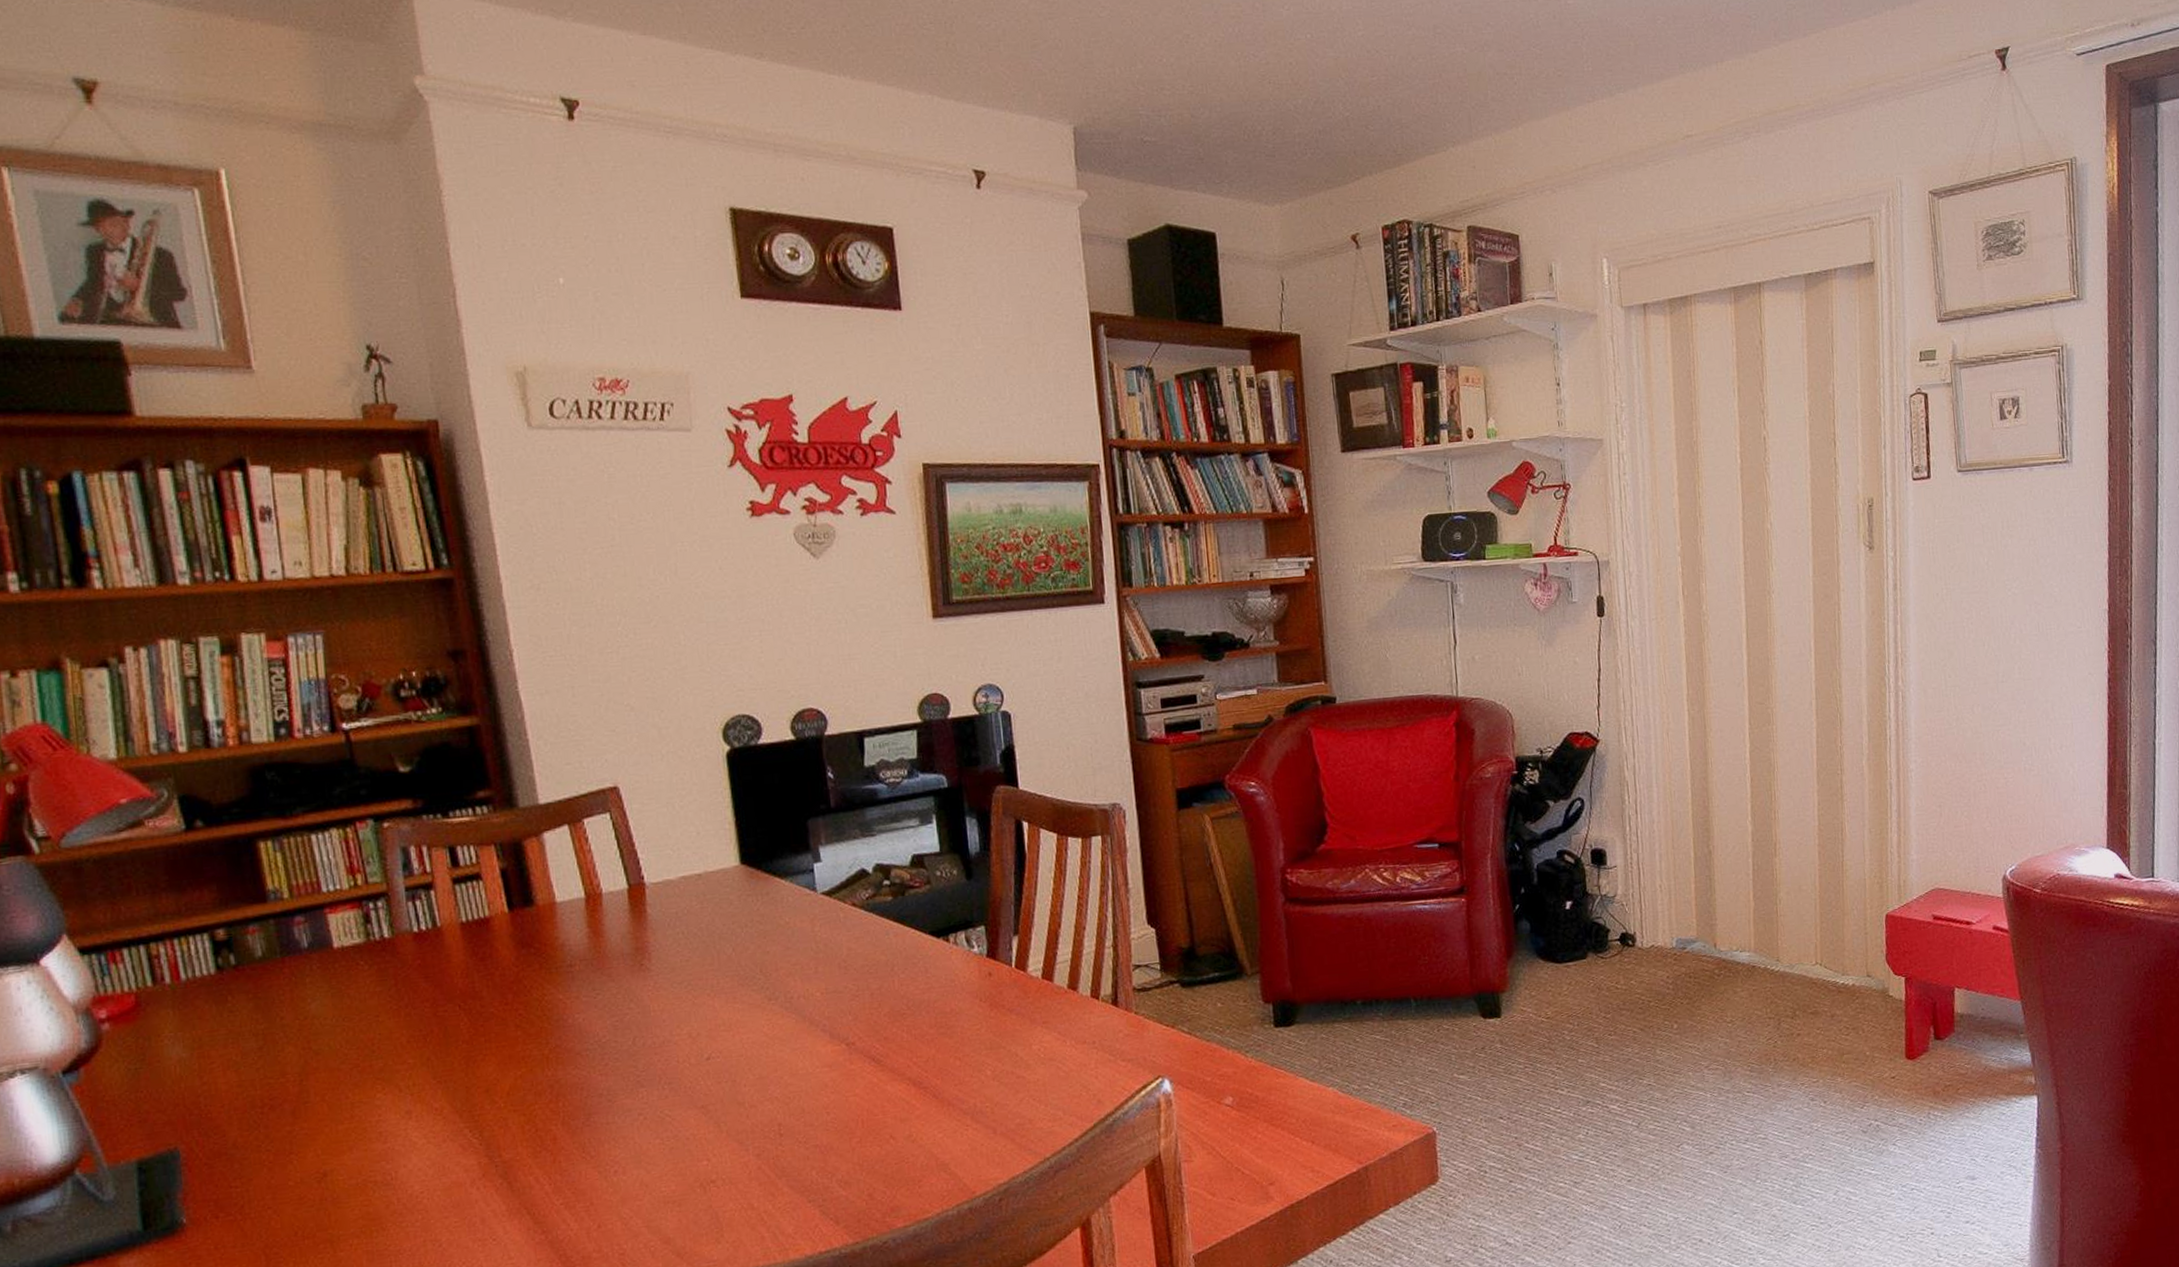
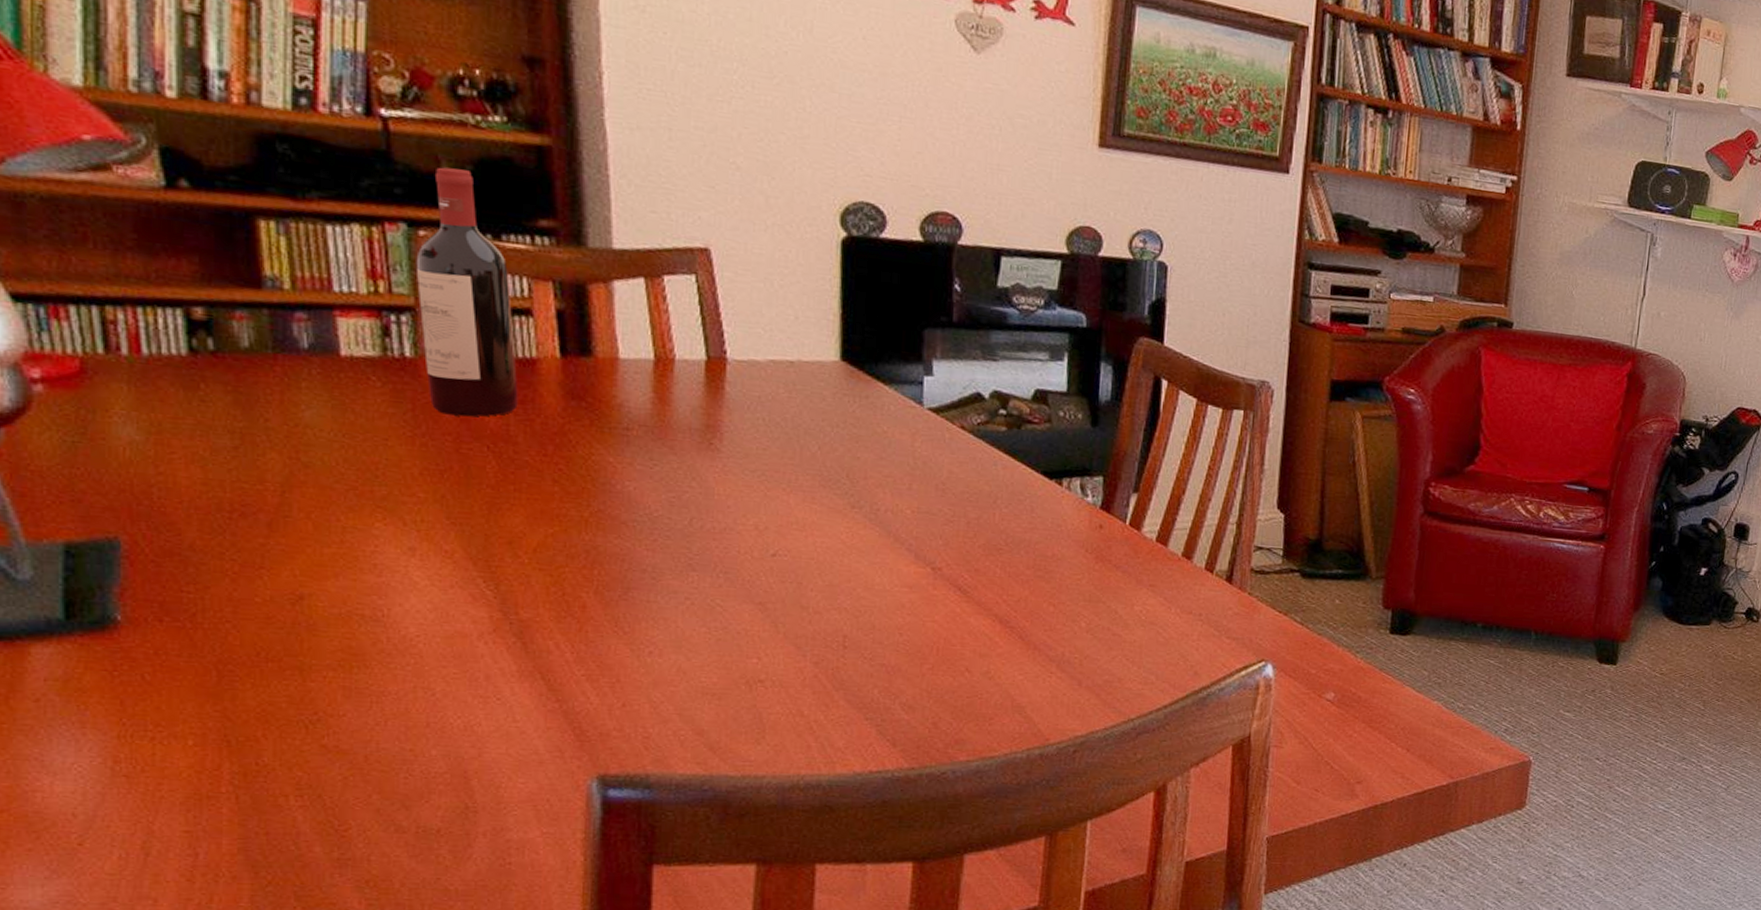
wine bottle: none [383,761,479,984] -> present [415,167,518,417]

